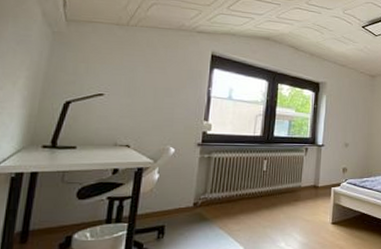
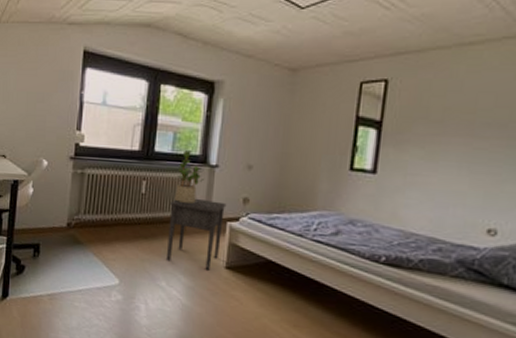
nightstand: none [284,171,331,228] -> present [165,198,227,270]
potted plant: none [291,134,314,176] -> present [175,150,205,204]

